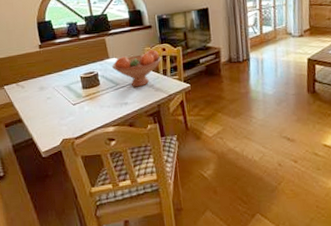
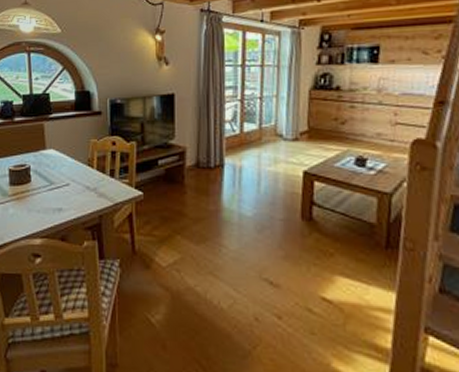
fruit bowl: present [111,50,162,87] -> none [47,142,110,189]

